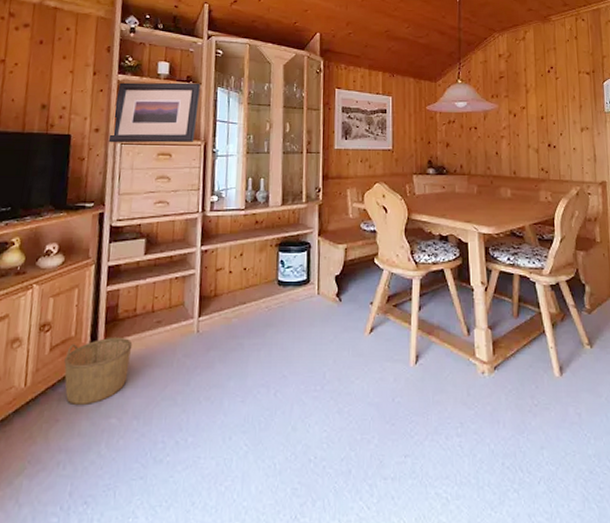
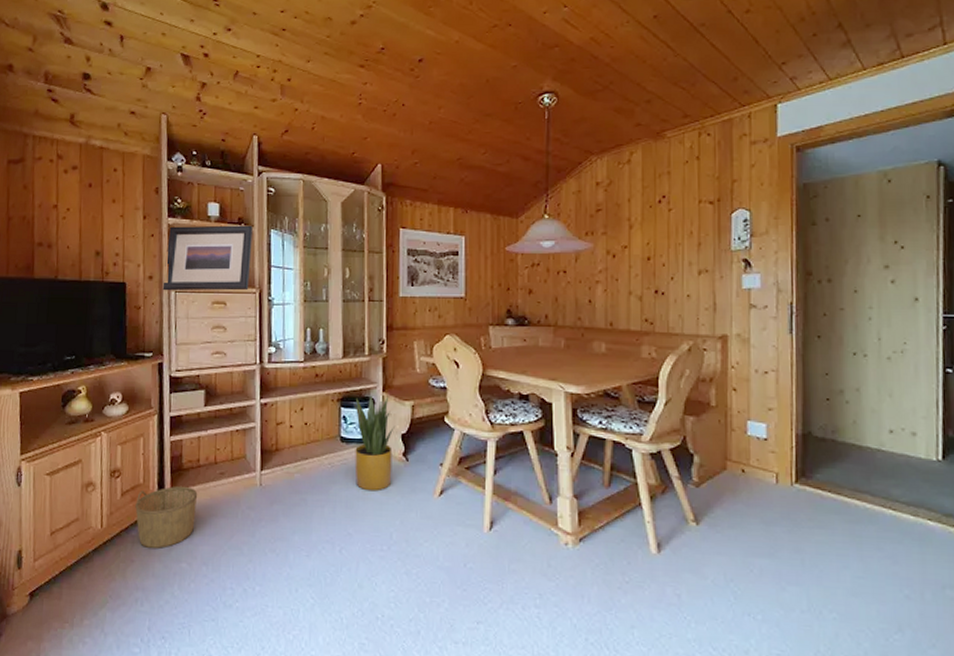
planter: none [290,240,330,332] -> present [353,395,396,491]

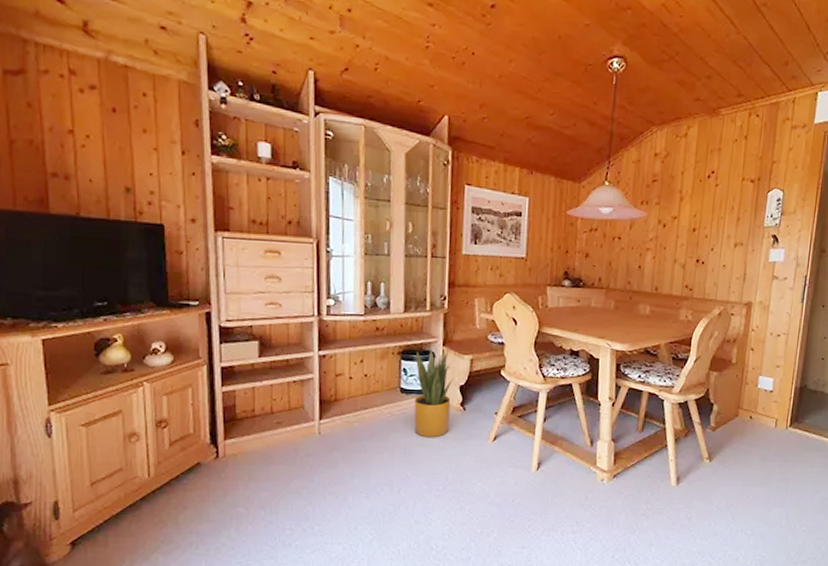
basket: present [135,486,198,549] -> none [186,436,254,496]
picture frame: present [162,225,253,291] -> none [207,165,309,240]

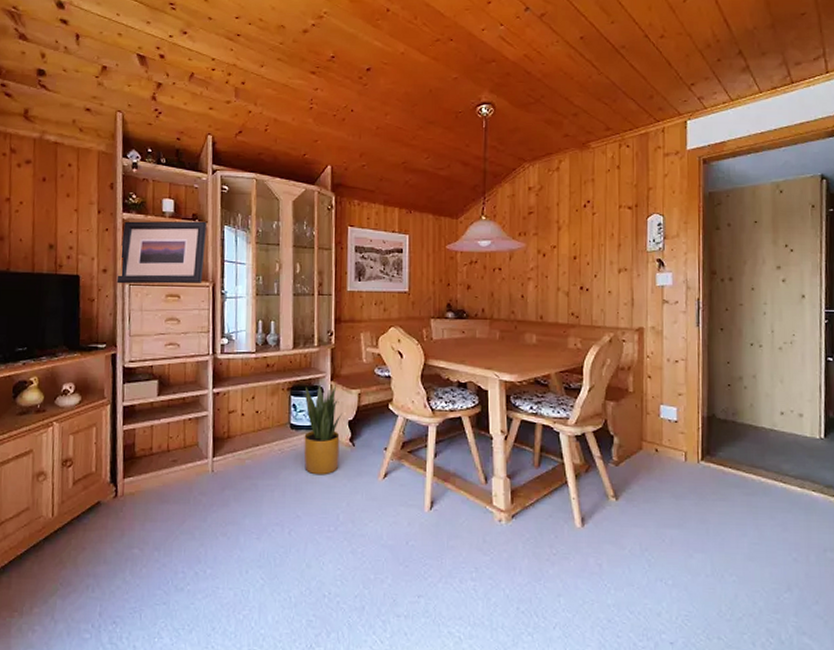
picture frame: none [207,165,309,240] -> present [116,221,207,284]

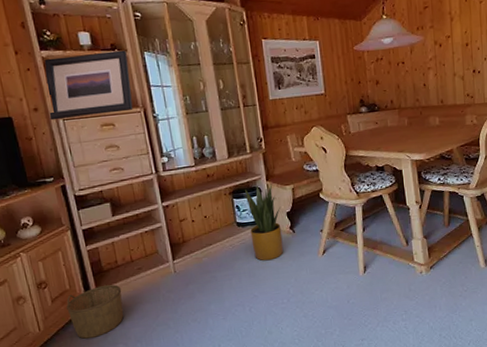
basket: none [87,474,150,536] -> present [66,284,124,339]

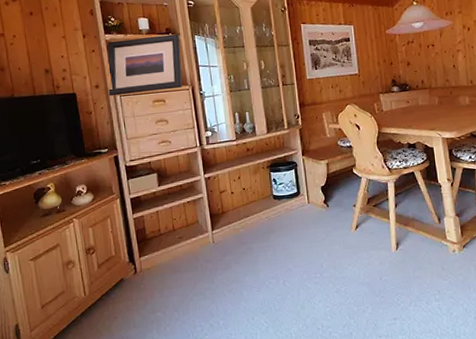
basket: present [66,284,124,339] -> none [111,252,164,306]
planter: present [243,184,284,261] -> none [280,158,318,234]

